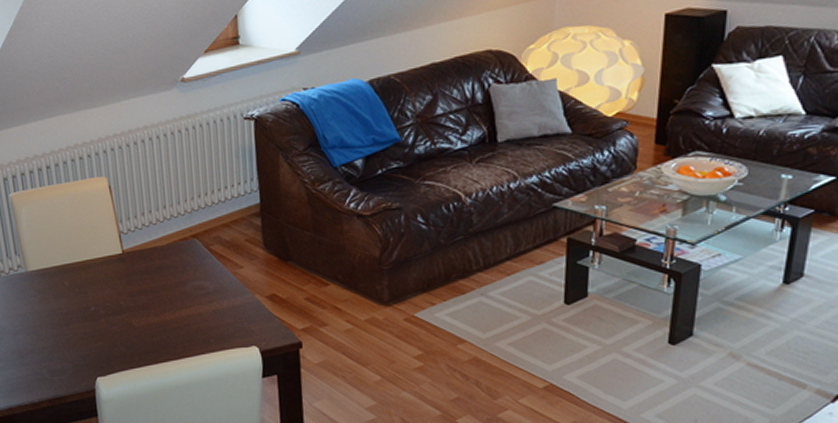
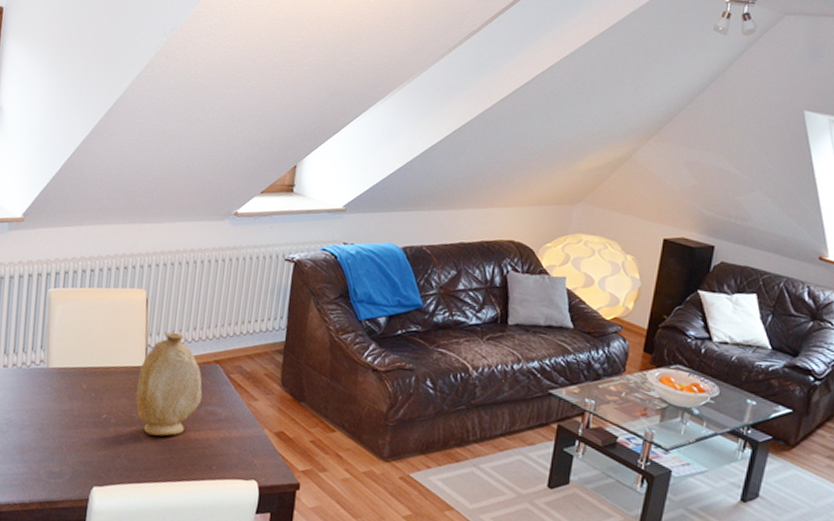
vase: none [117,214,187,319] -> present [135,331,203,436]

